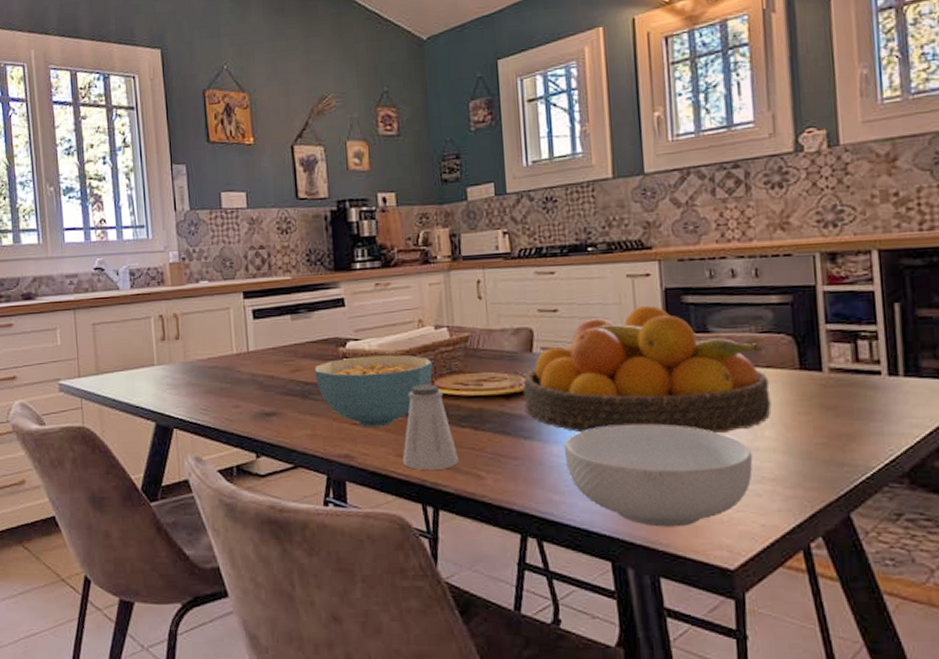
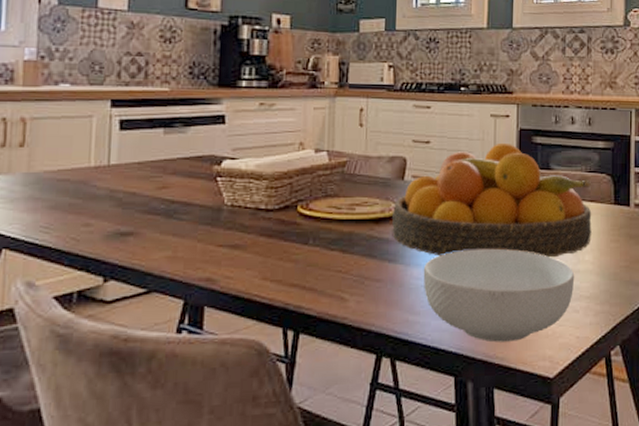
cereal bowl: present [314,355,433,427] -> none [183,176,309,249]
saltshaker: present [403,384,458,470] -> none [268,207,324,293]

